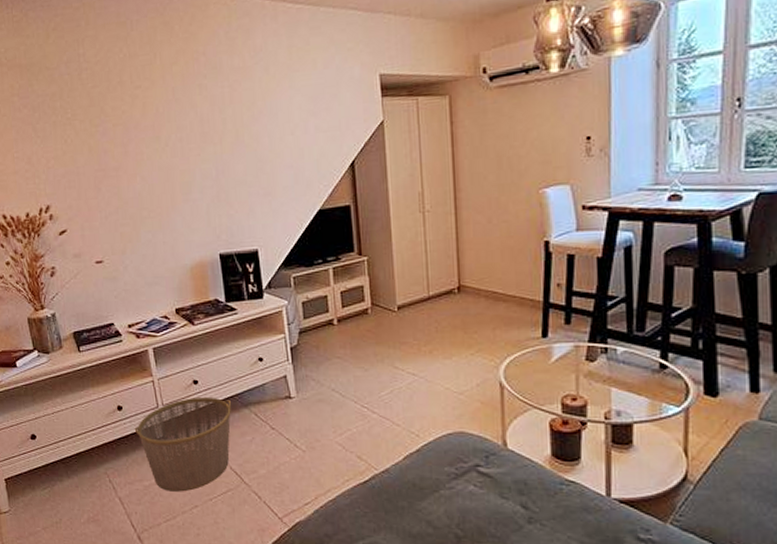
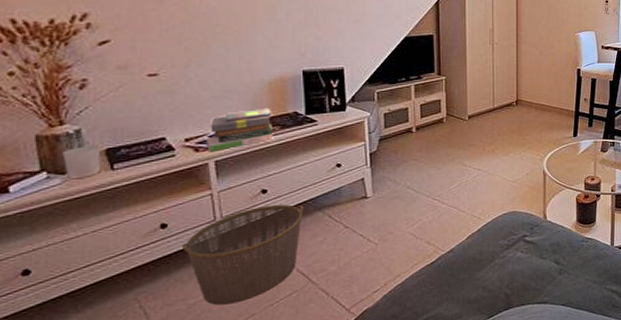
candle holder: none [45,329,71,359] -> present [62,145,100,180]
books: none [144,295,199,340] -> present [205,109,274,153]

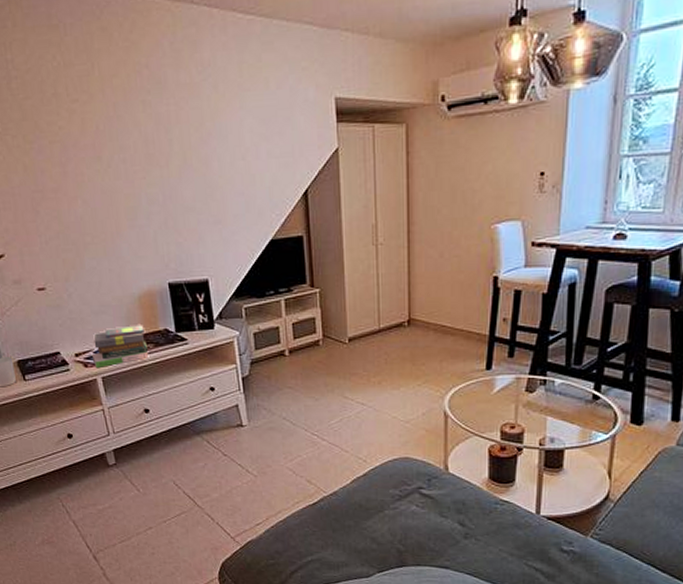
basket: present [181,204,304,305] -> none [85,426,184,515]

